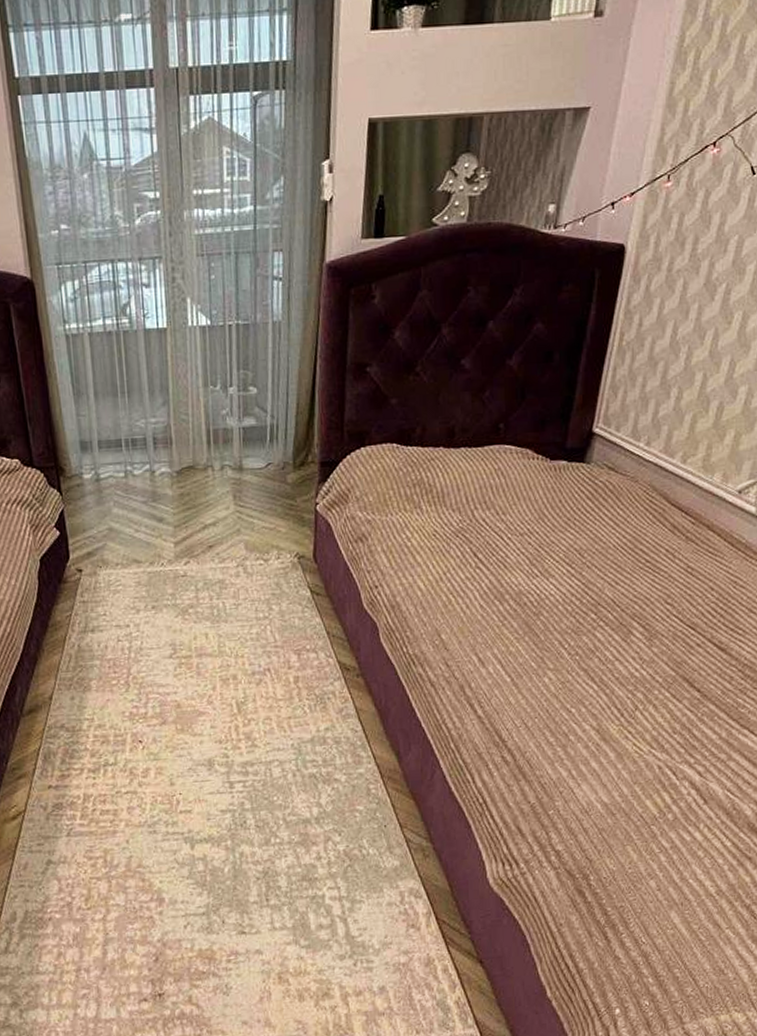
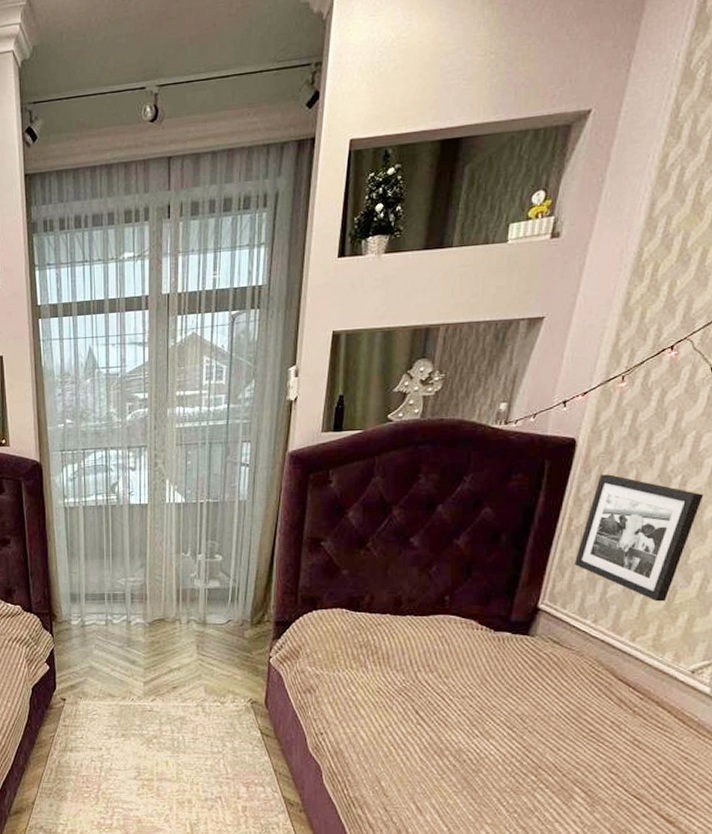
picture frame: none [626,283,747,420] -> present [574,474,704,602]

